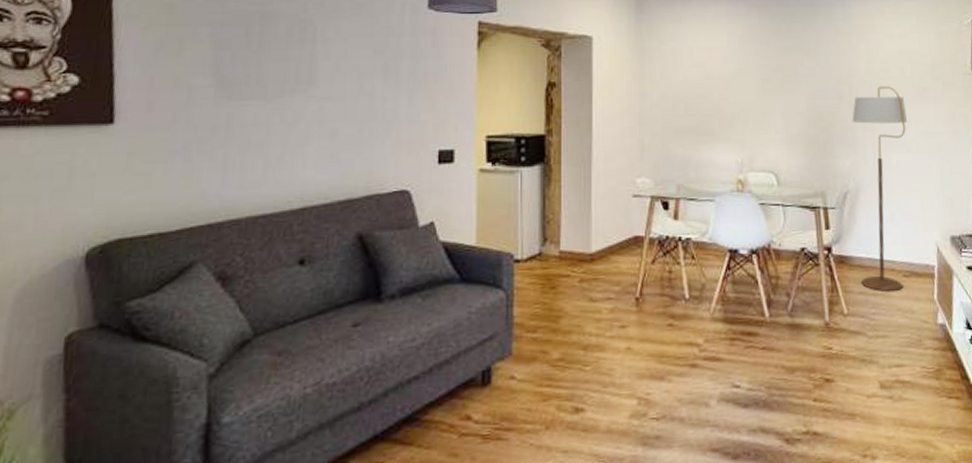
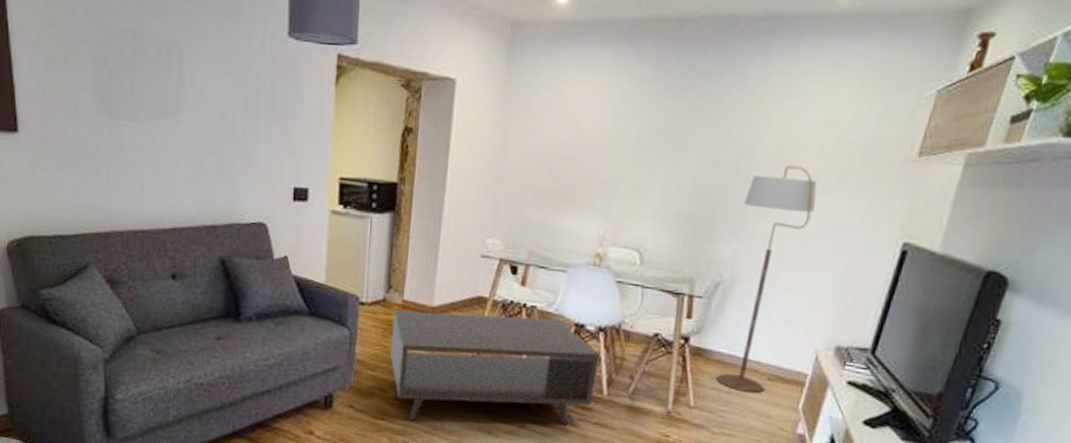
coffee table: none [551,247,757,382] -> present [390,310,599,426]

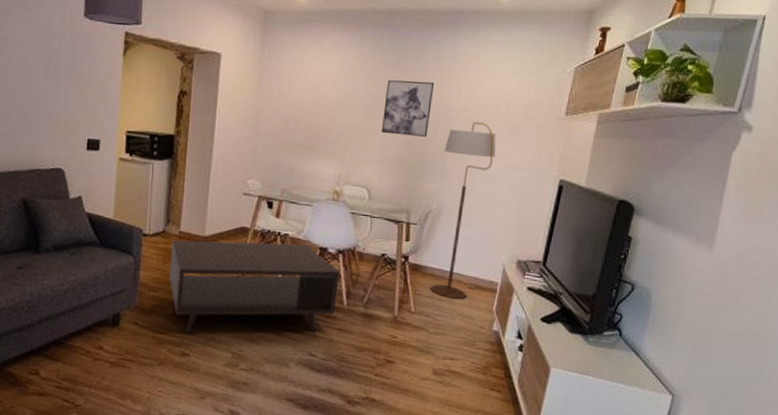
wall art: none [661,110,736,185] -> present [382,80,435,137]

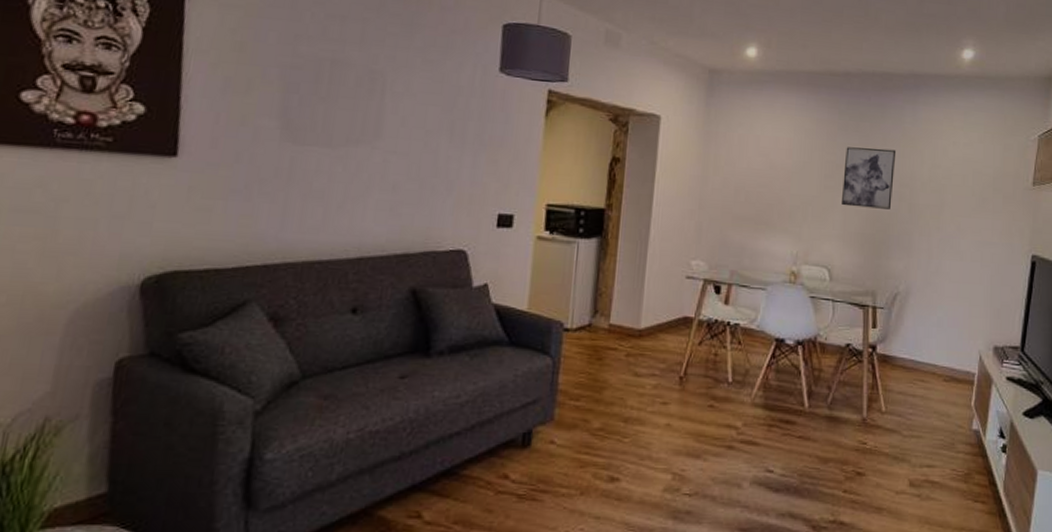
coffee table: present [169,240,339,334] -> none [595,334,798,452]
floor lamp: present [431,122,496,300] -> none [902,193,965,395]

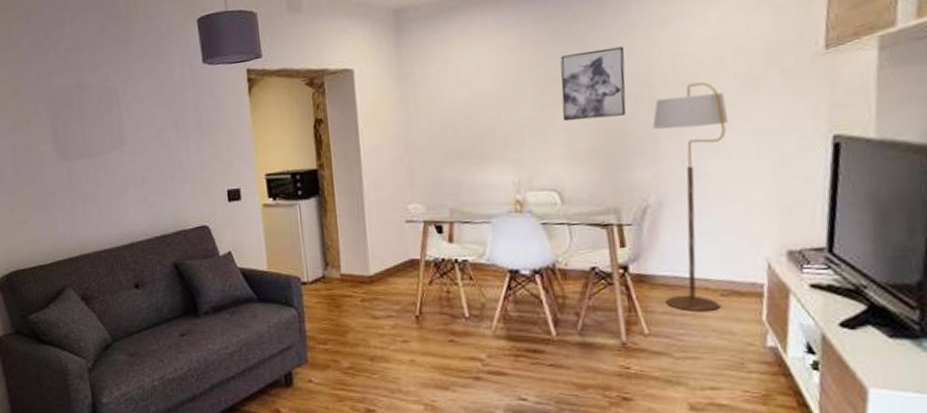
floor lamp: none [902,193,965,395] -> present [652,82,729,313]

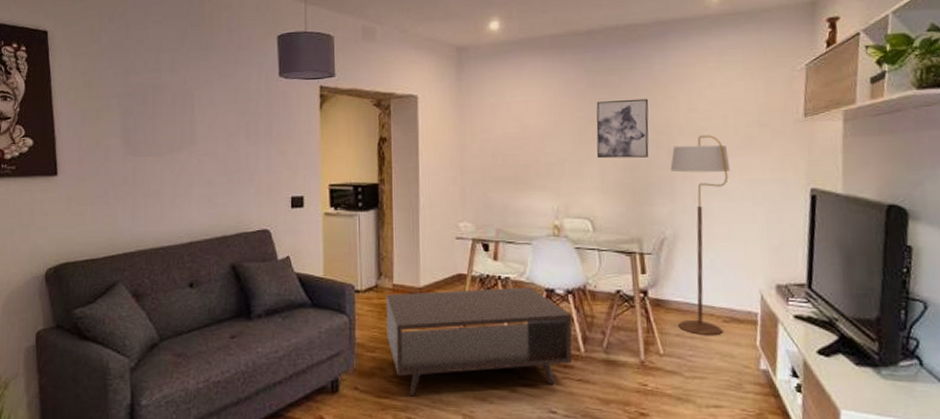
coffee table: none [334,268,542,387] -> present [386,286,573,396]

